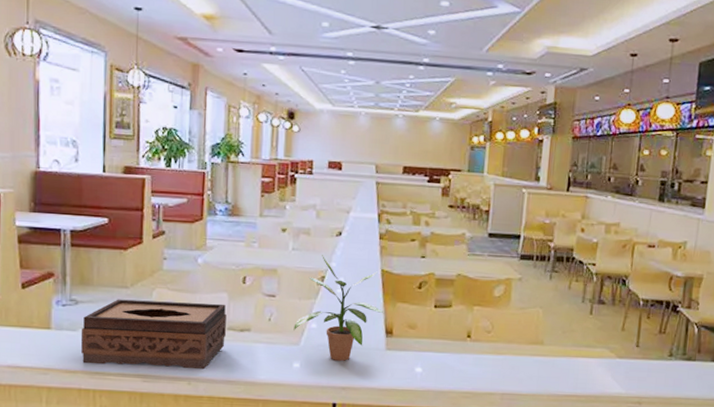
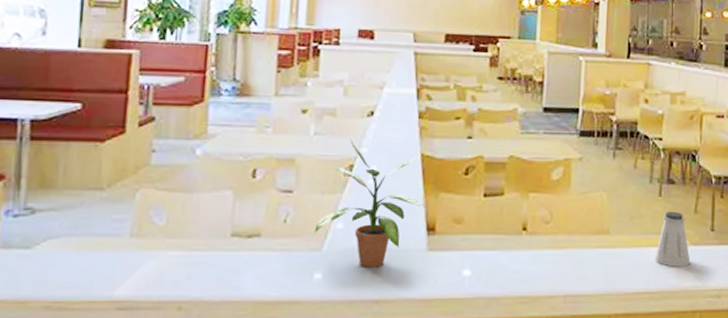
tissue box: present [81,299,227,370] -> none [36,204,231,291]
saltshaker: none [583,328,616,376] -> present [654,211,690,267]

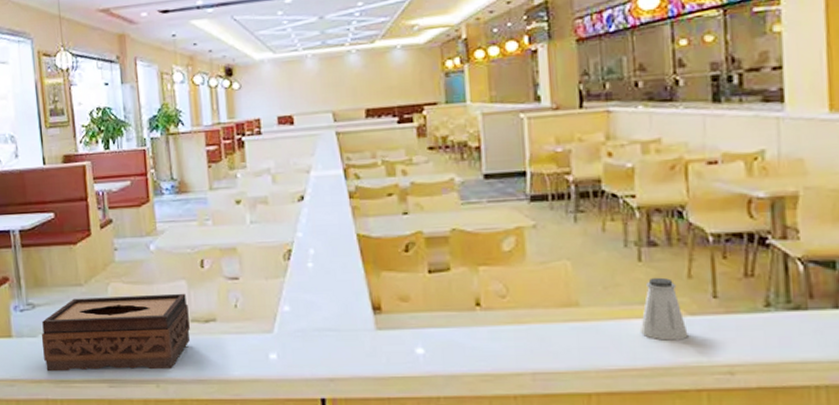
tissue box: none [36,204,231,291] -> present [41,293,190,372]
potted plant: present [315,139,425,267] -> none [264,225,368,347]

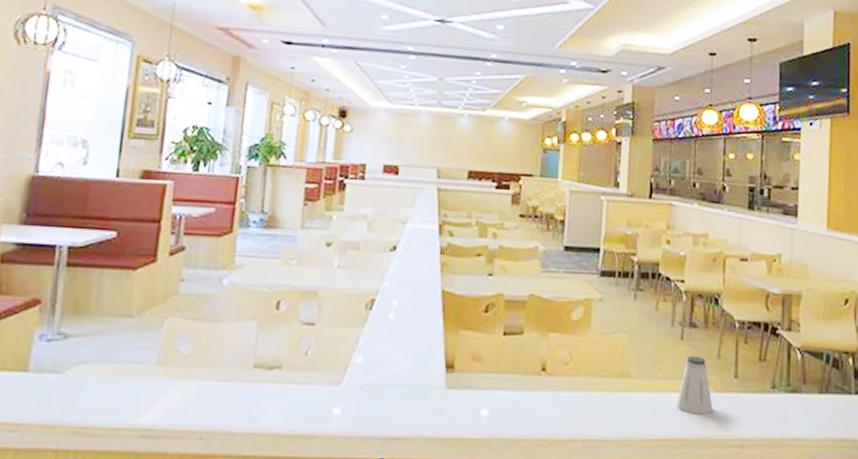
tissue box: present [41,293,190,372] -> none [64,331,254,420]

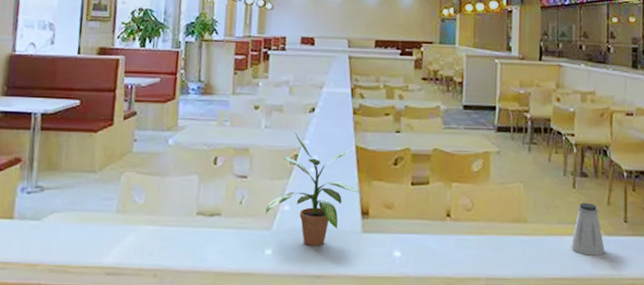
potted plant: none [335,273,444,404] -> present [265,132,360,246]

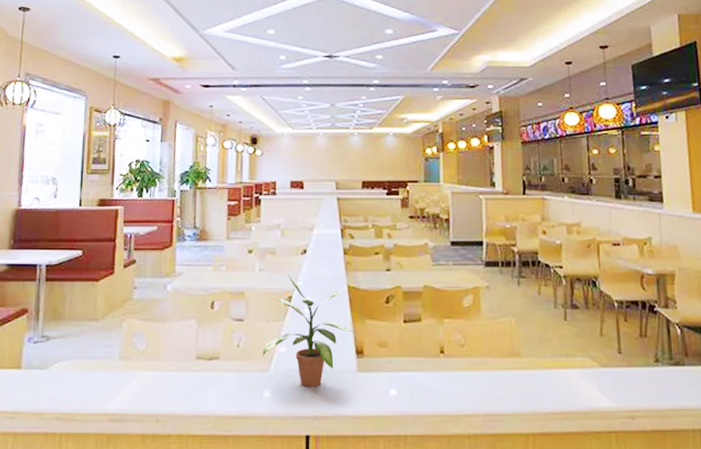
saltshaker: present [570,202,605,256] -> none [565,334,601,388]

